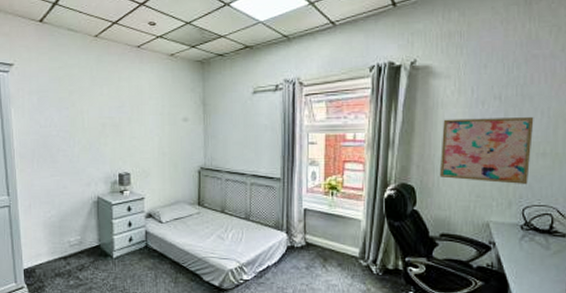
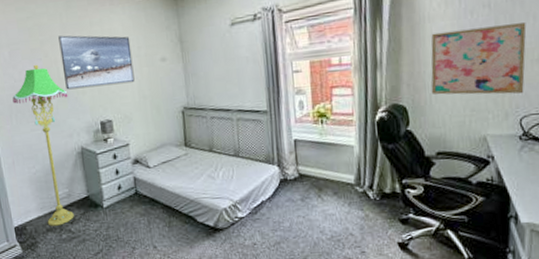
floor lamp: none [36,112,90,272] -> present [12,64,74,226]
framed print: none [87,87,156,140] -> present [58,35,135,90]

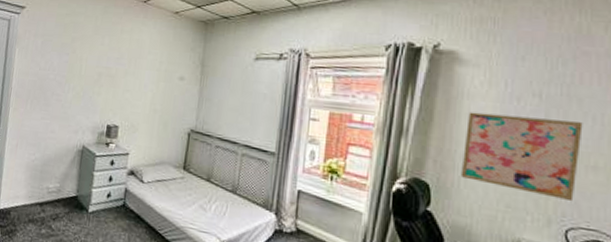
floor lamp: present [12,64,74,226] -> none [31,57,84,219]
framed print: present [58,35,135,90] -> none [83,36,155,95]

